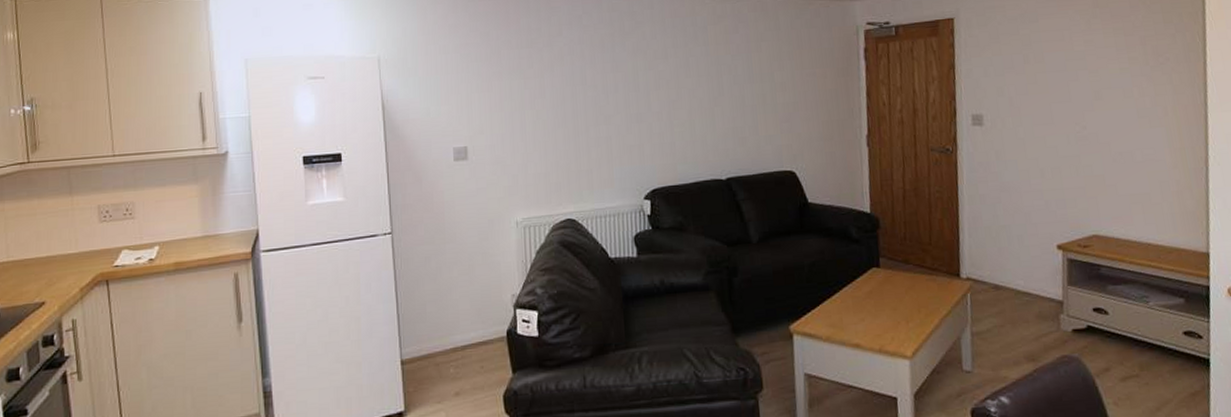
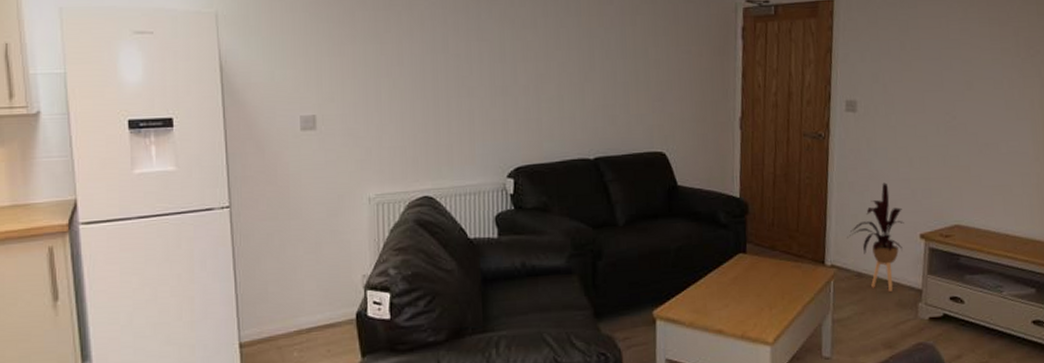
house plant: none [981,194,1040,303] -> present [847,182,904,291]

